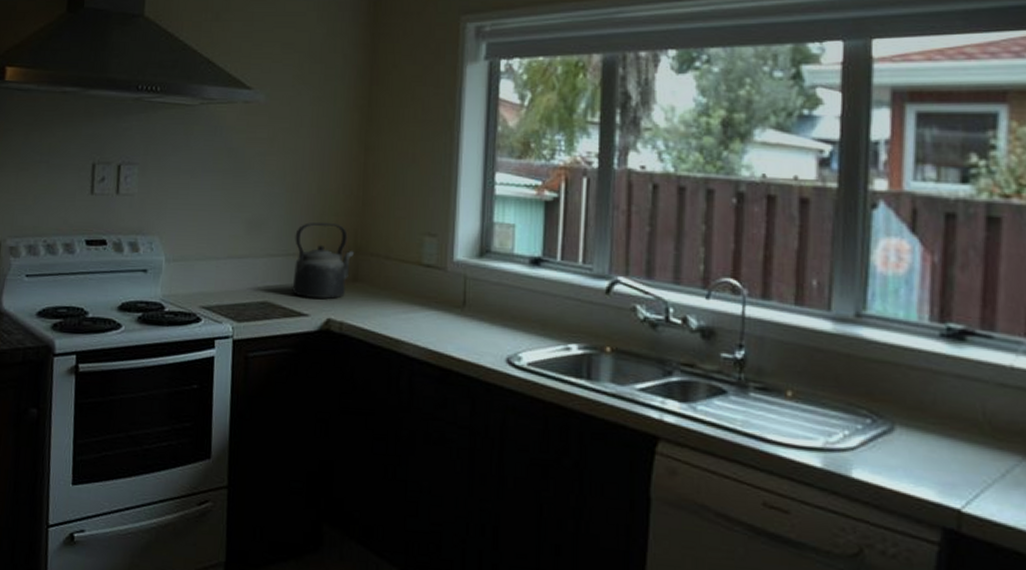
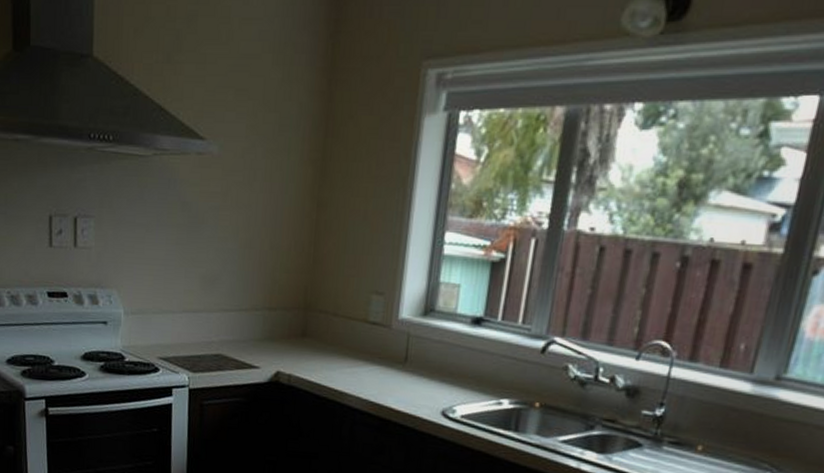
kettle: present [292,222,354,299] -> none [244,278,303,353]

